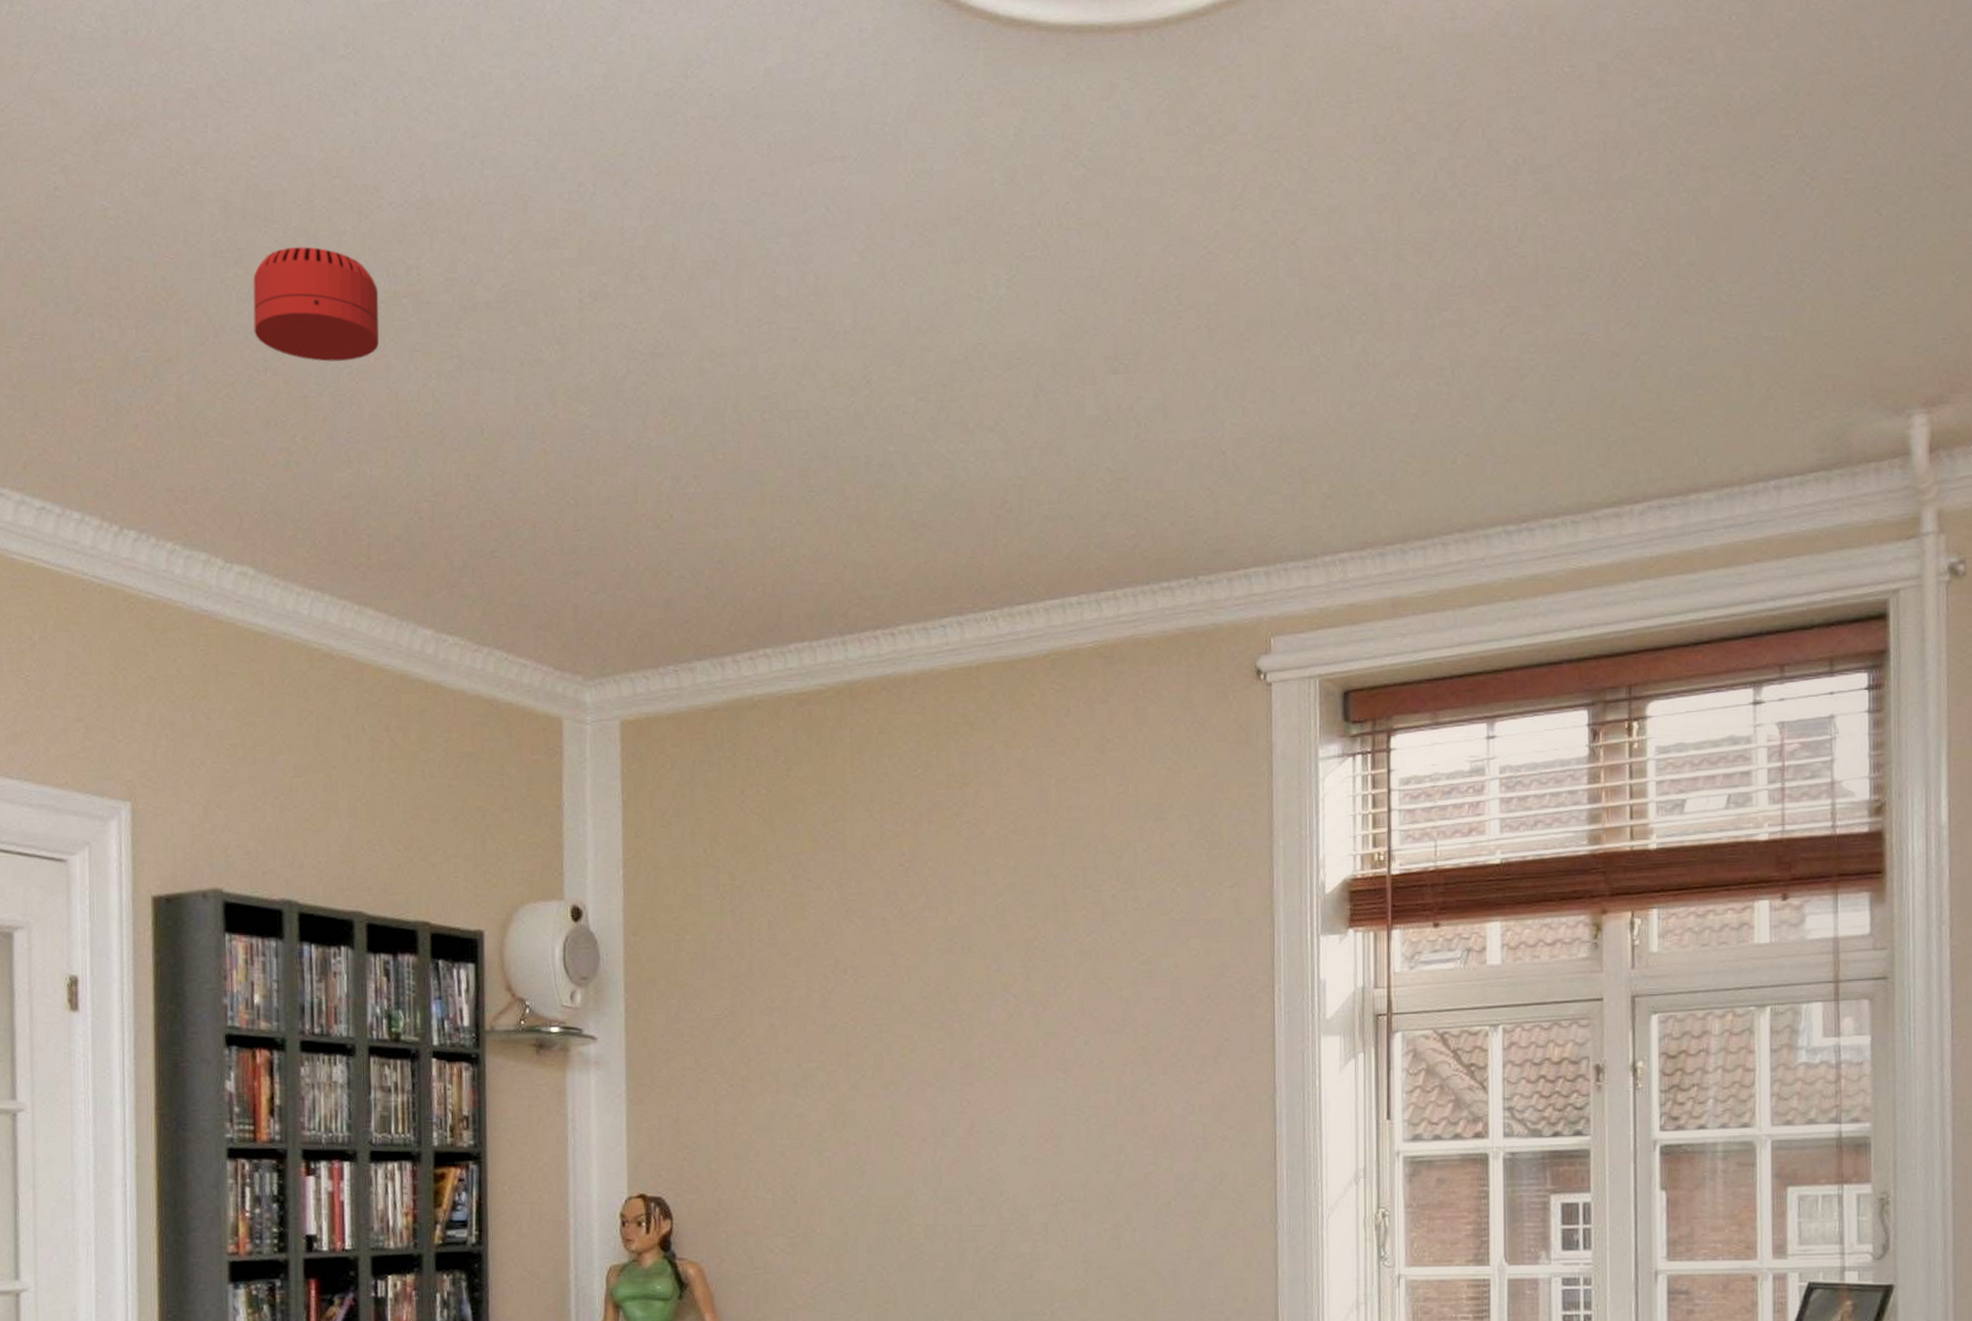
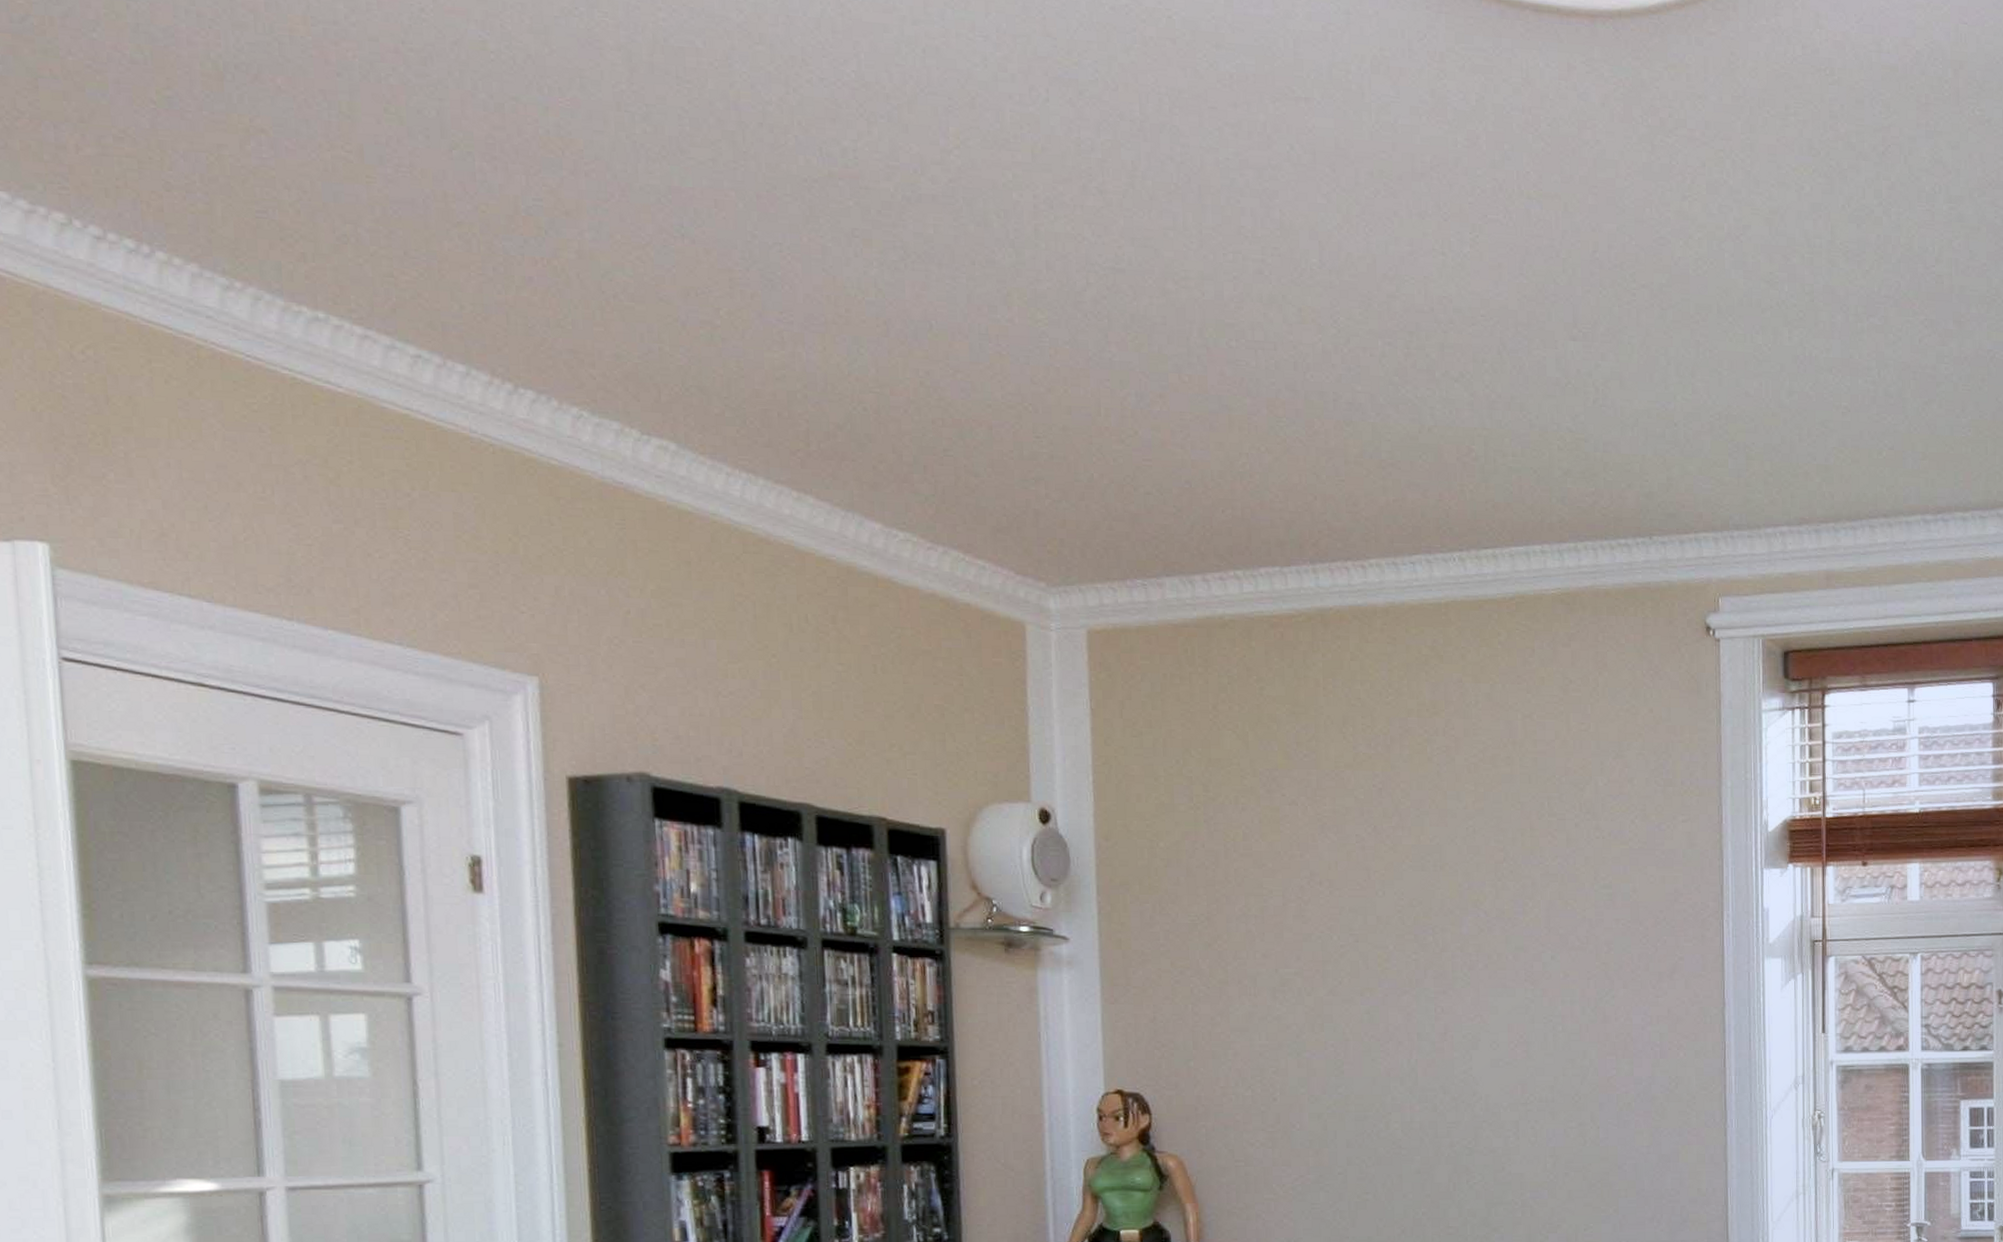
smoke detector: present [253,246,380,362] -> none [664,110,813,239]

